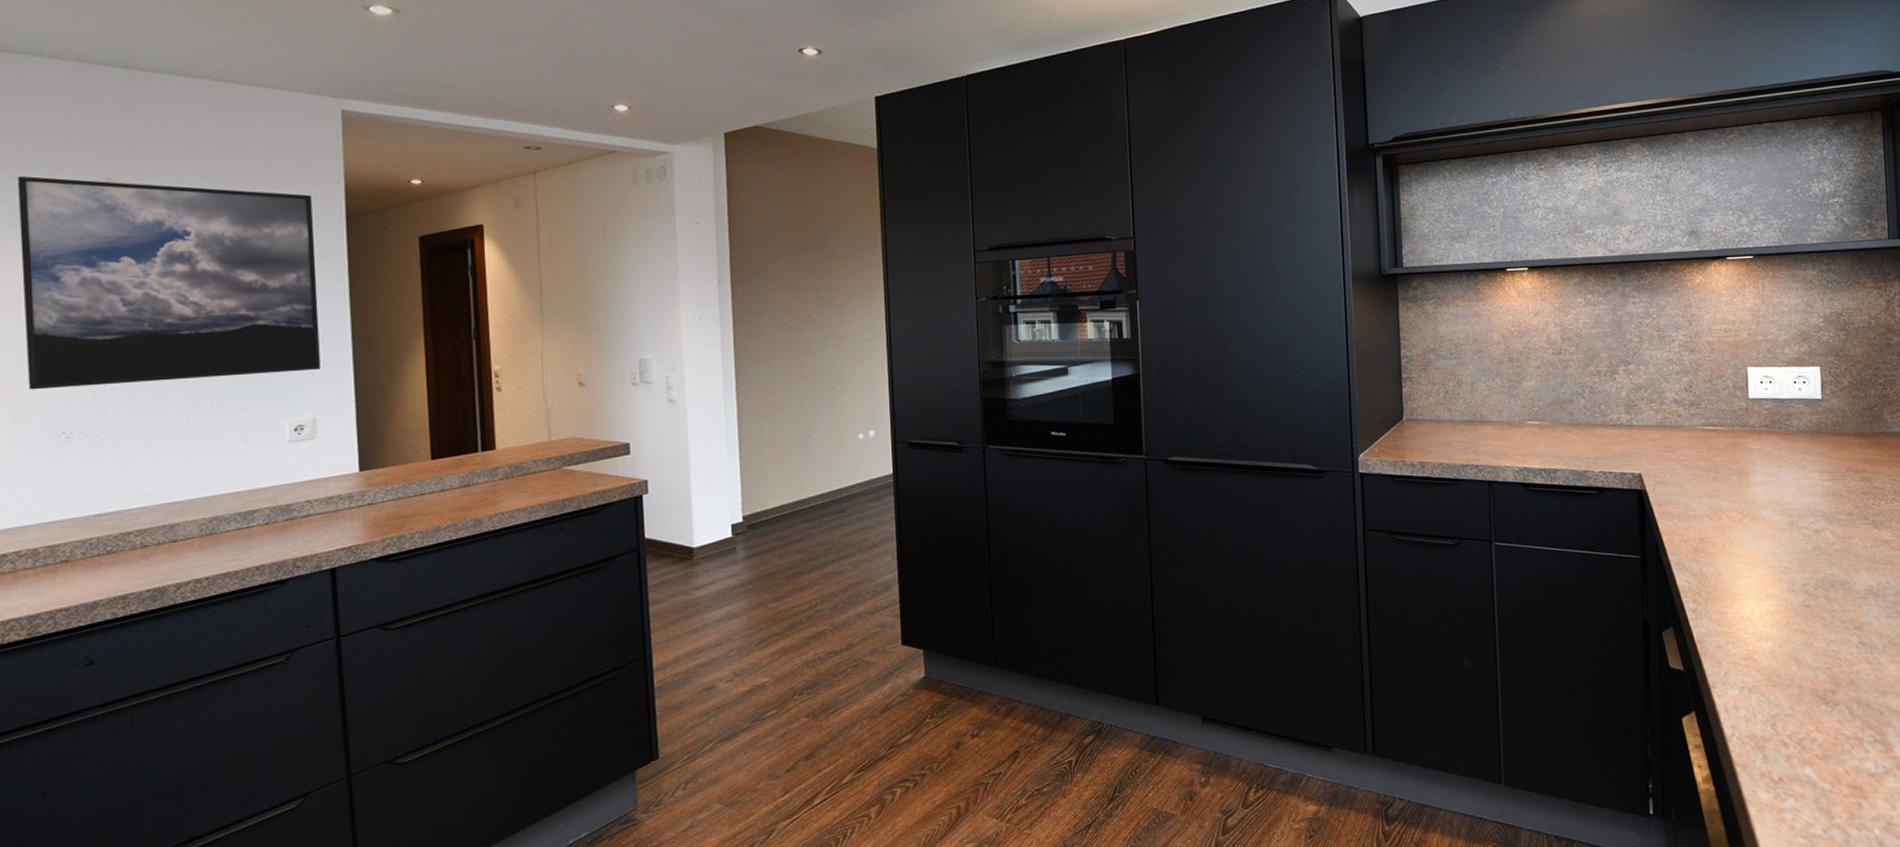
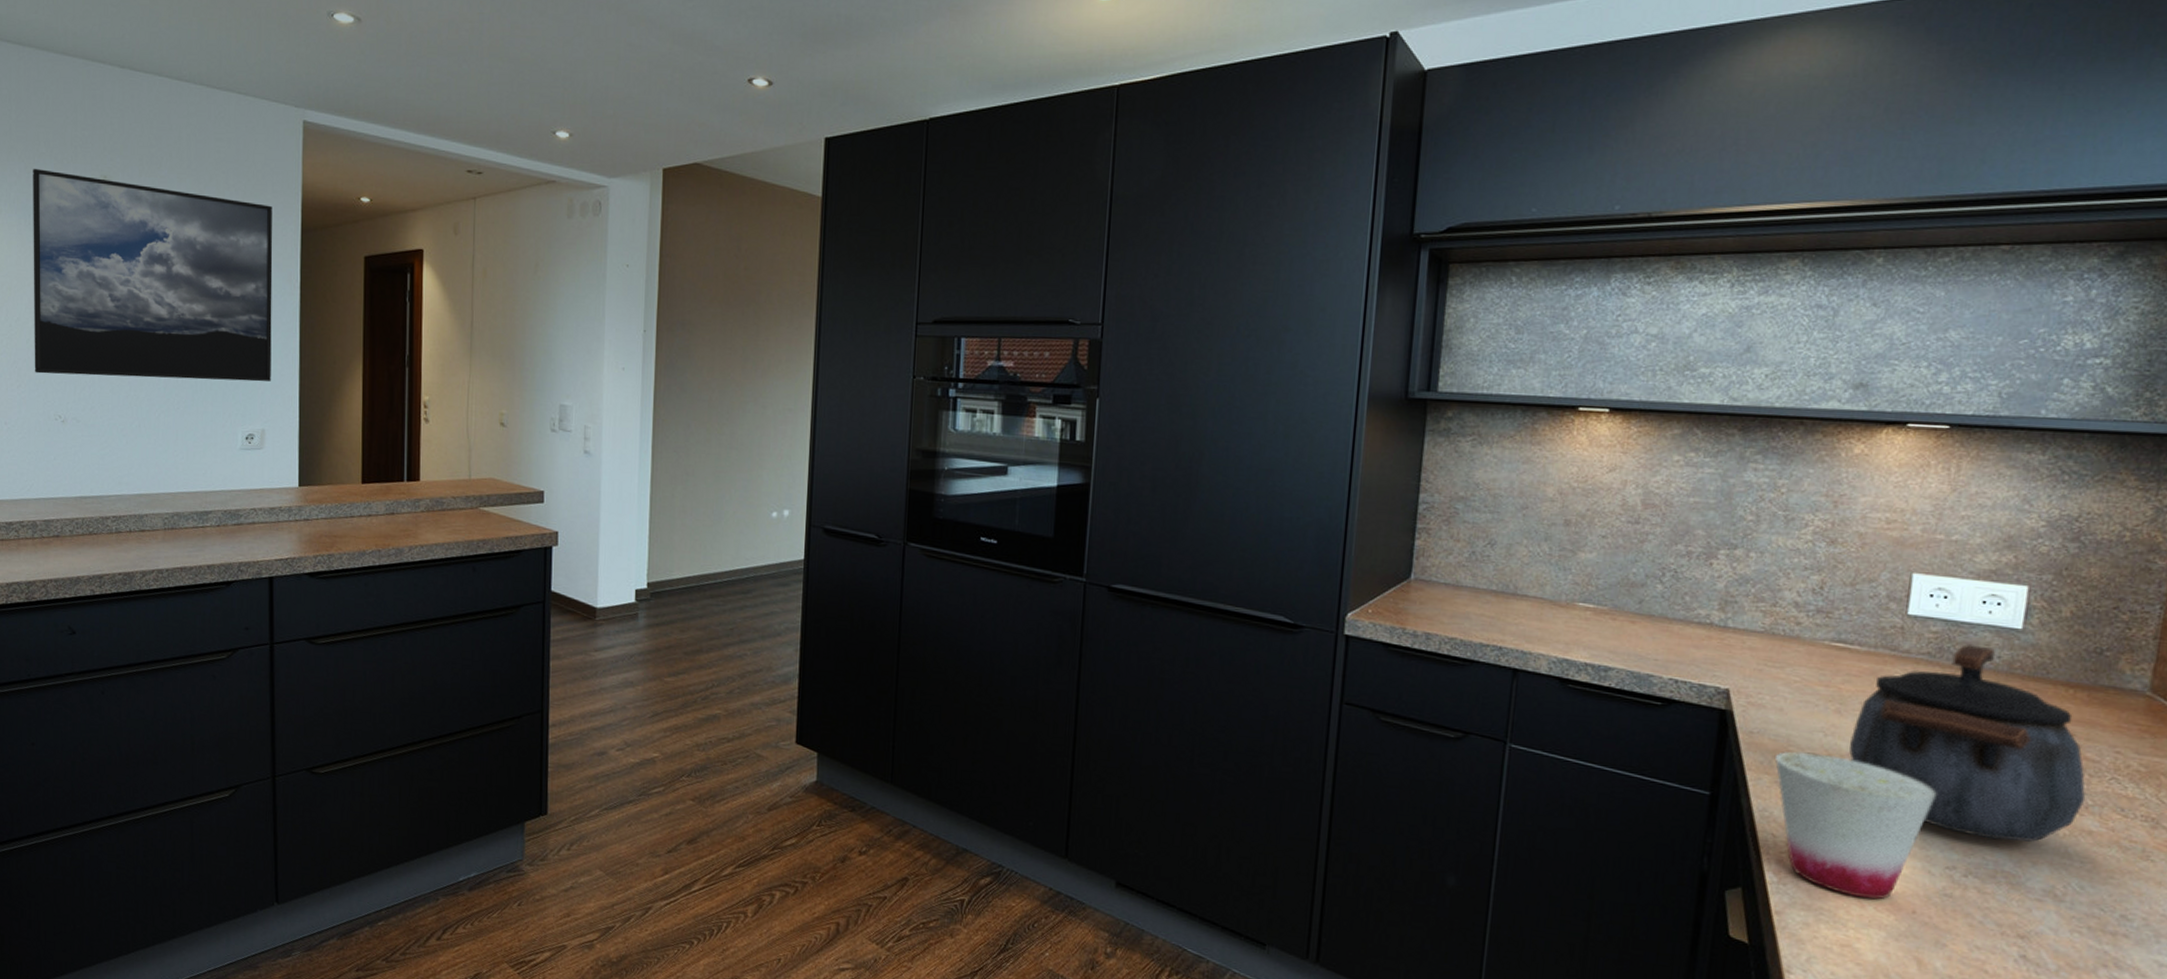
cup: none [1680,513,1788,619] -> present [1775,751,1937,900]
kettle: none [1727,415,1880,558] -> present [1849,644,2086,842]

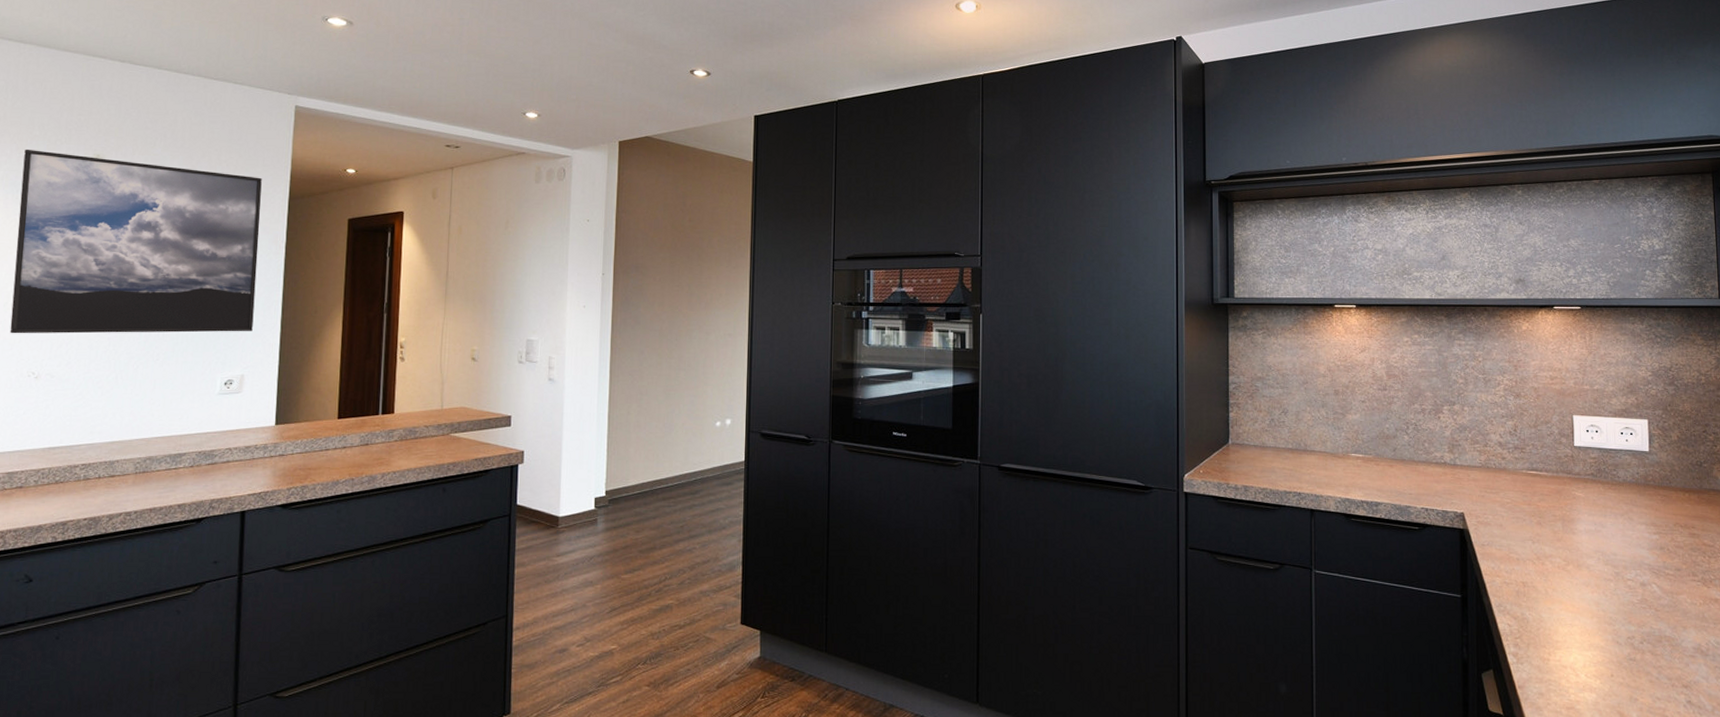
cup: present [1775,751,1937,900] -> none [1502,557,1613,669]
kettle: present [1849,644,2086,842] -> none [1550,466,1709,612]

